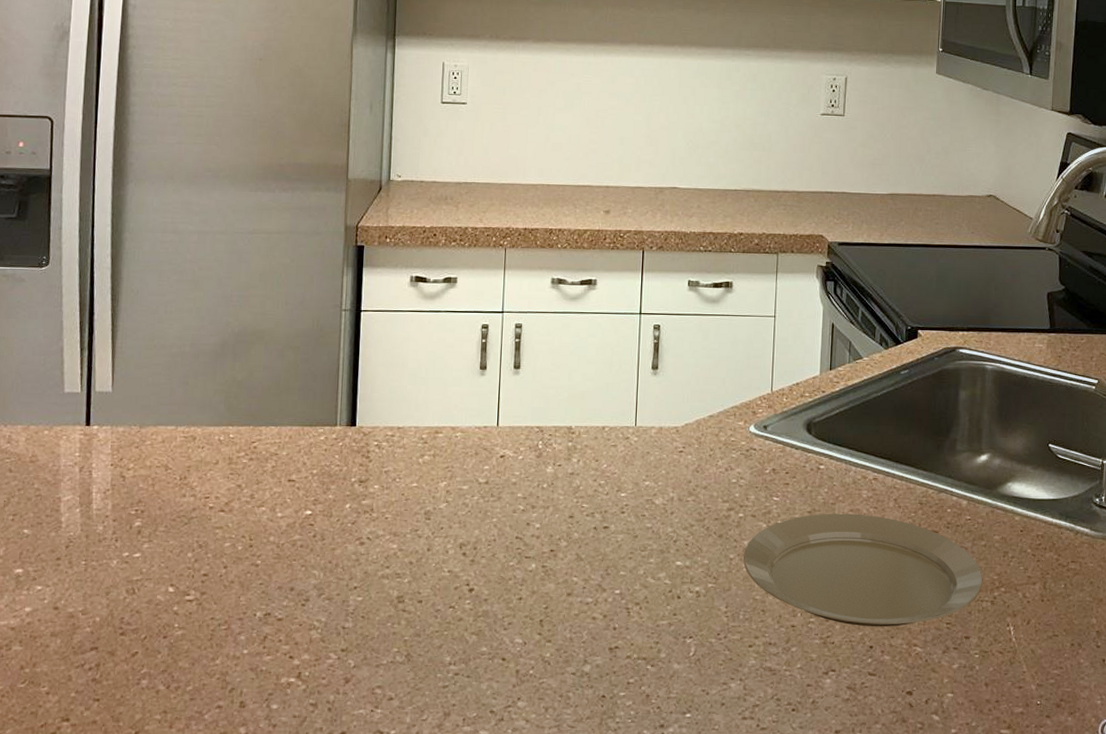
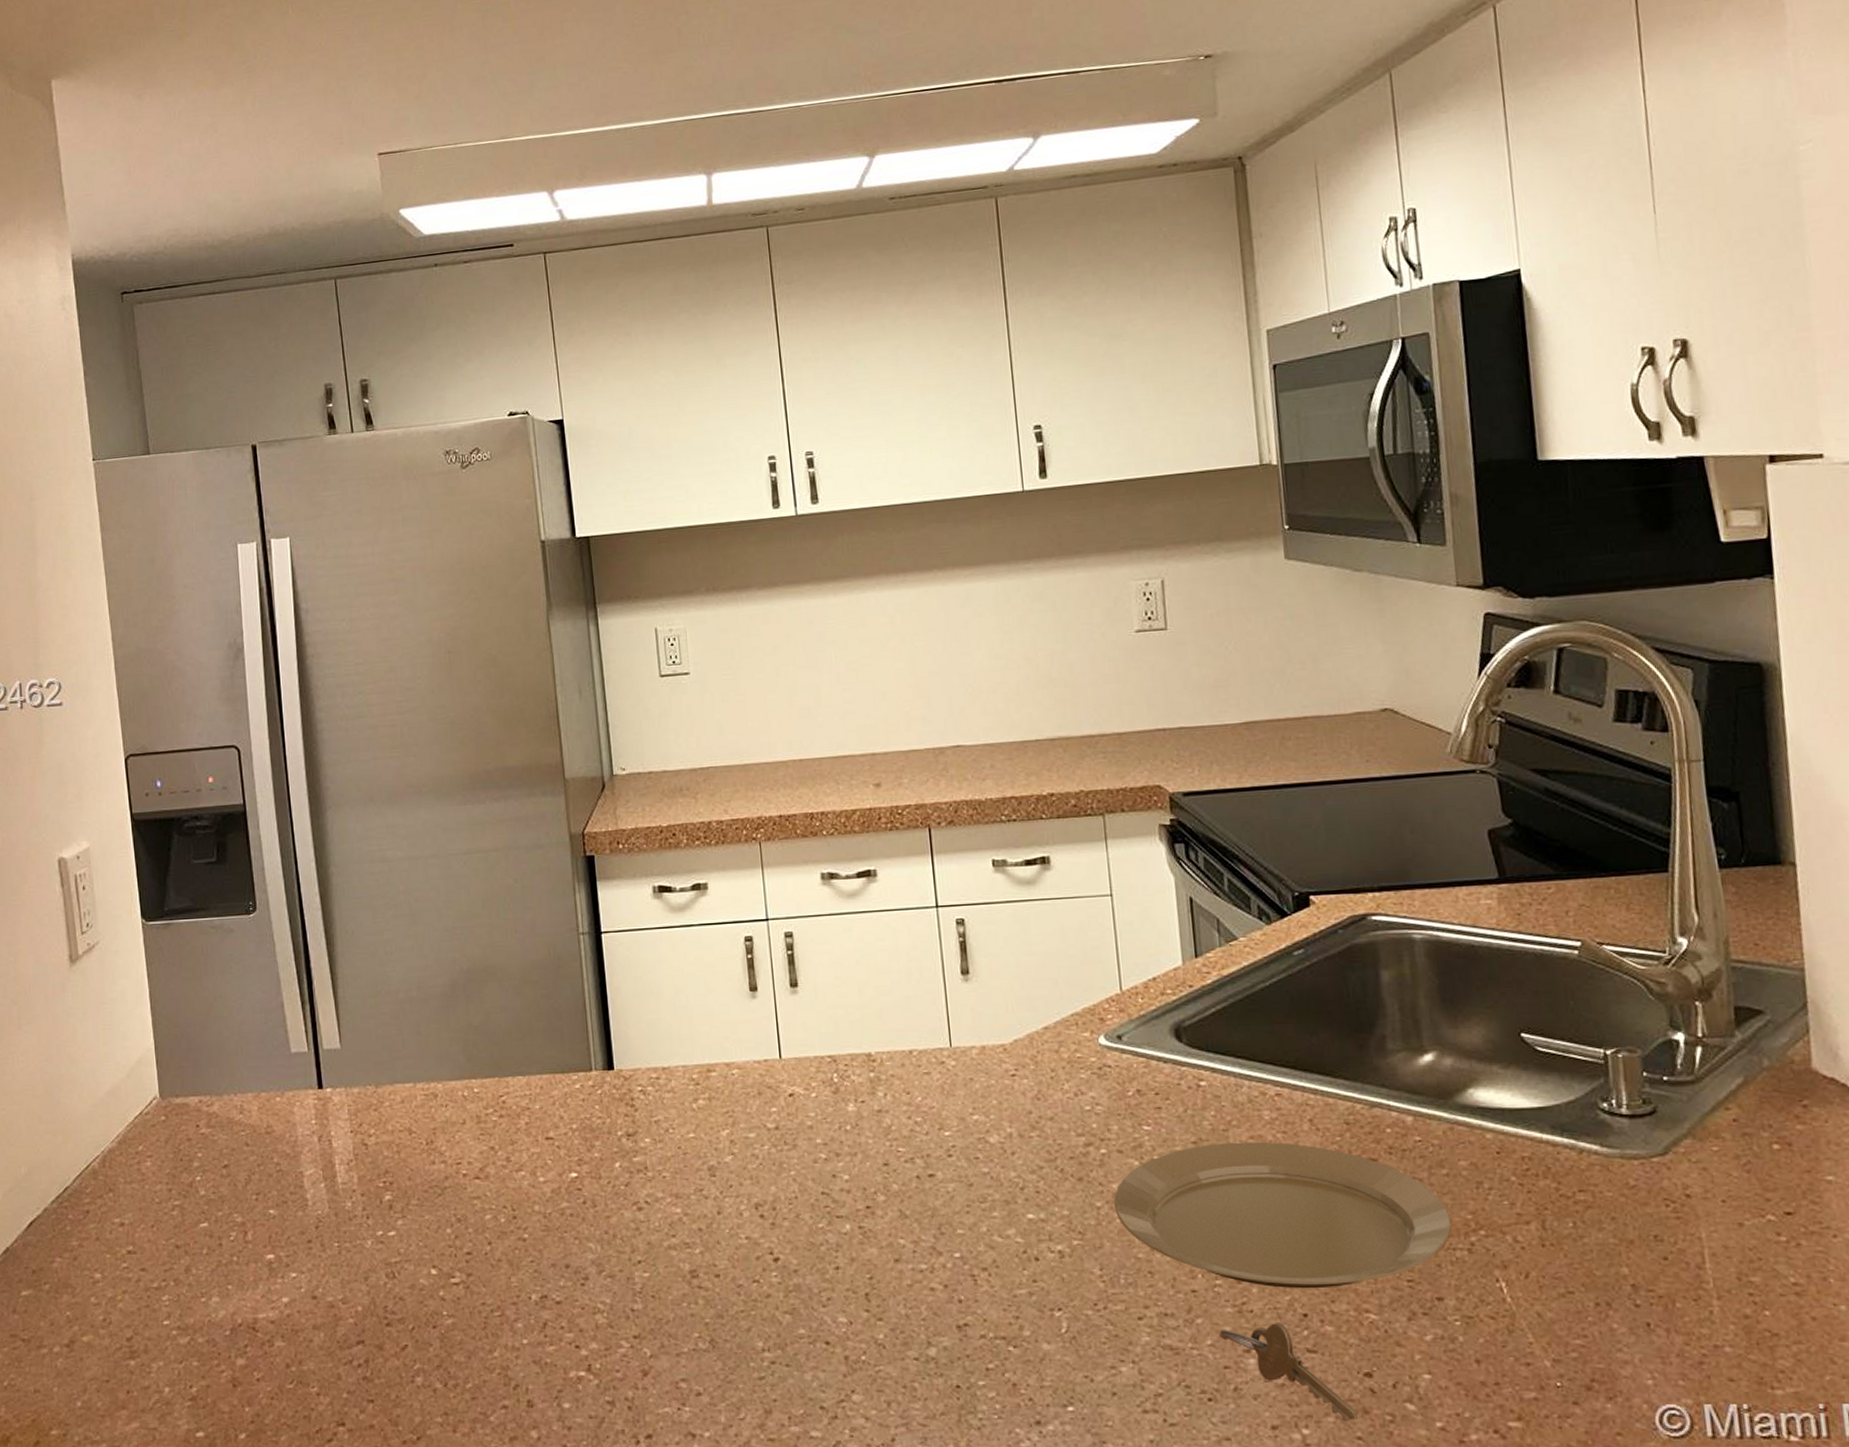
key: none [806,652,899,728] -> present [1218,1323,1359,1422]

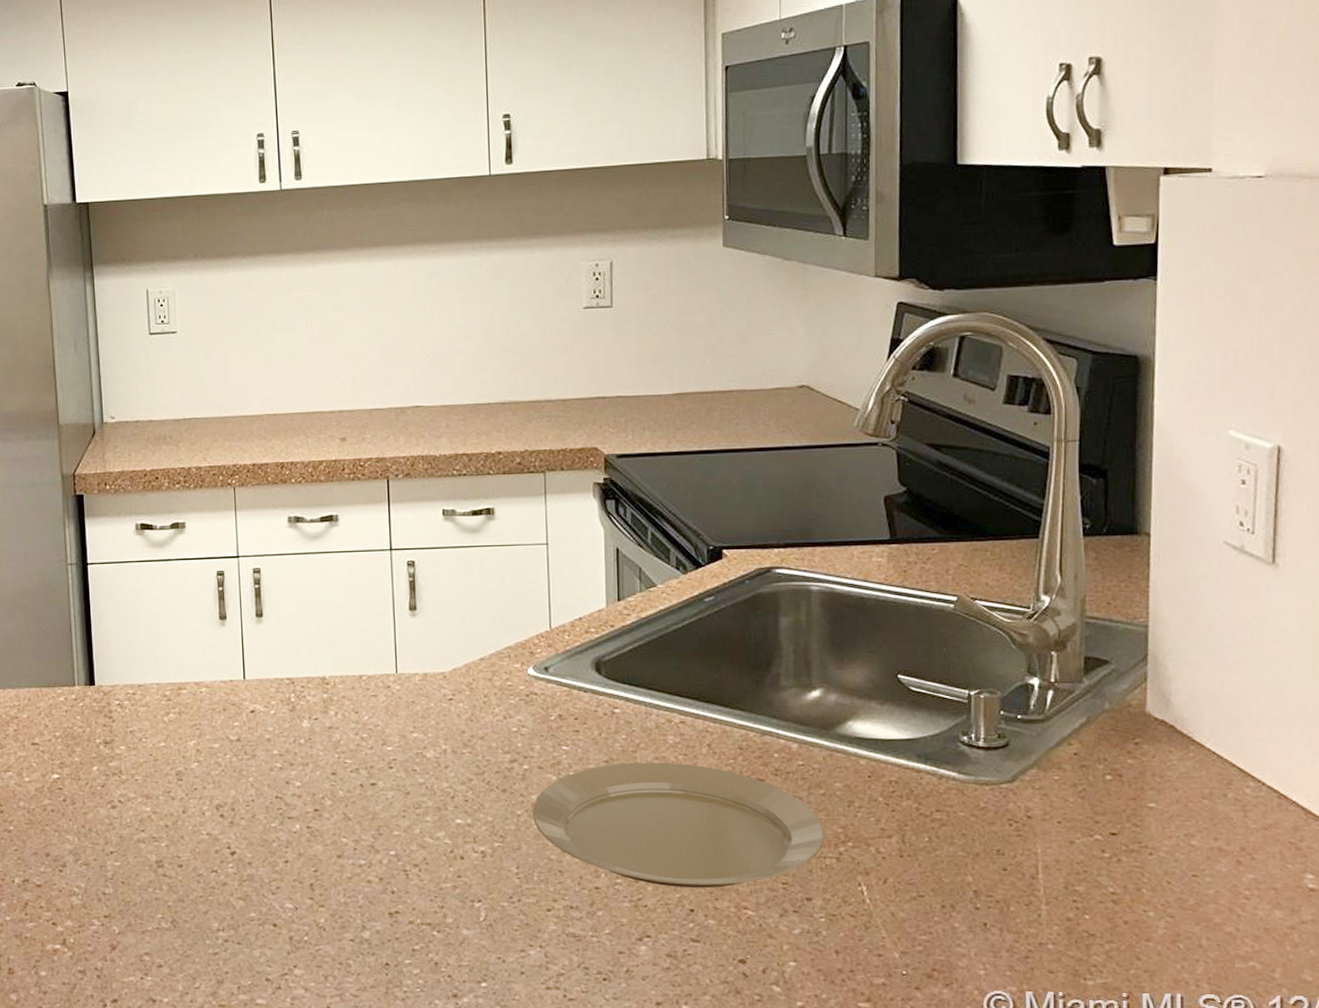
key: present [1218,1323,1359,1422] -> none [616,916,732,1000]

